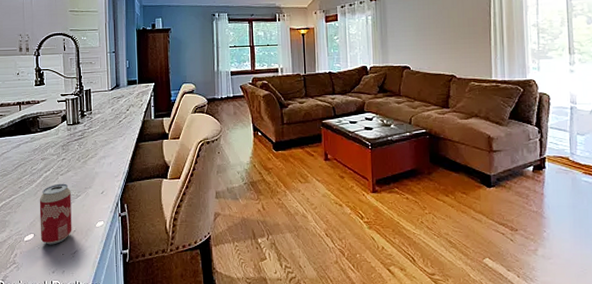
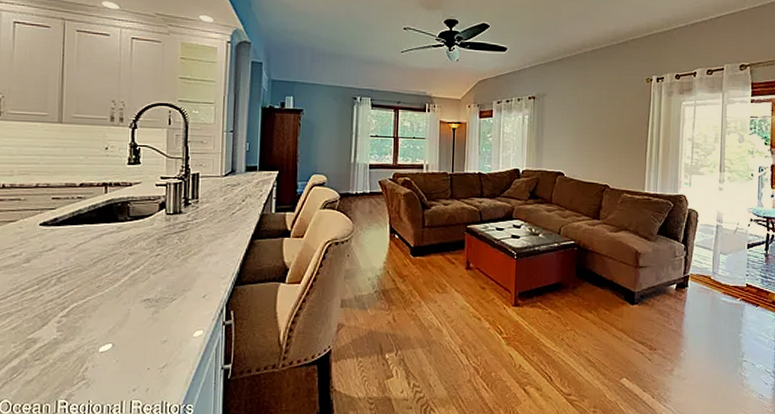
beverage can: present [39,183,72,245] -> none [120,284,164,357]

